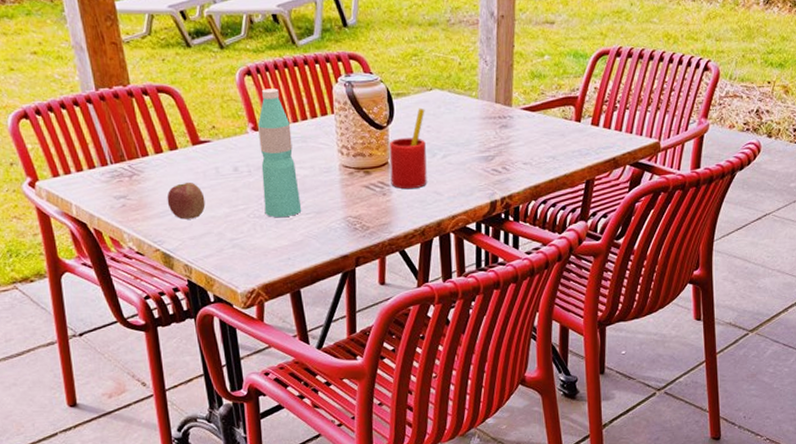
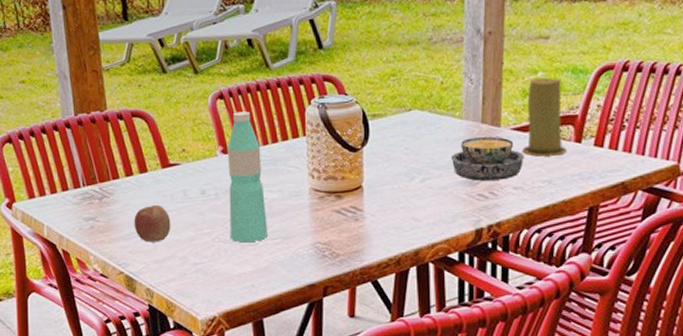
straw: present [389,108,427,190] -> none [363,129,404,215]
bowl: none [468,115,533,157] -> present [450,136,525,181]
candle: none [530,60,568,134] -> present [522,77,567,156]

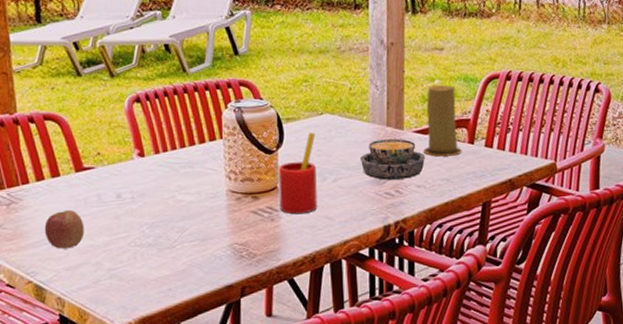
water bottle: present [228,111,268,243] -> none [144,115,186,246]
straw: none [363,129,404,215] -> present [278,132,318,215]

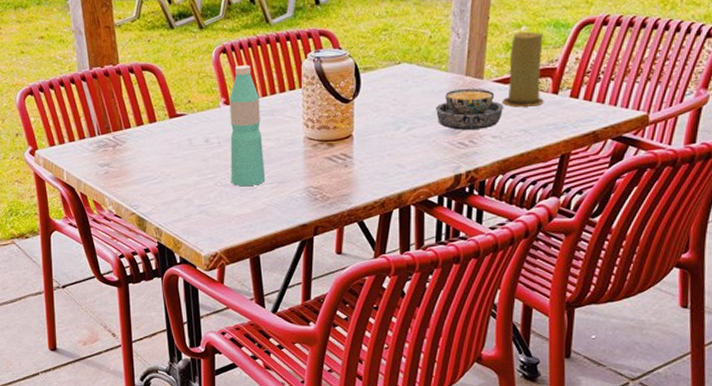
apple: present [44,209,85,249] -> none [144,152,178,186]
water bottle: none [144,115,186,246] -> present [230,65,266,187]
straw: present [278,132,318,215] -> none [353,81,392,162]

